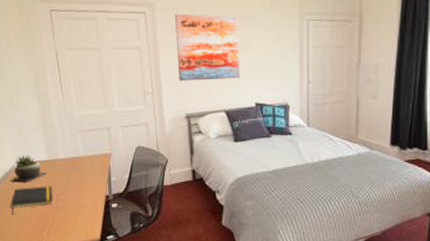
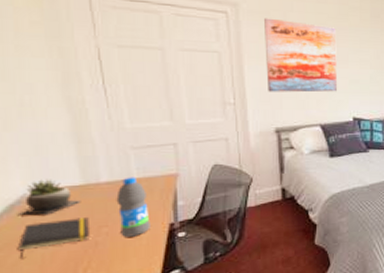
water bottle: none [69,155,93,204] -> present [116,176,151,237]

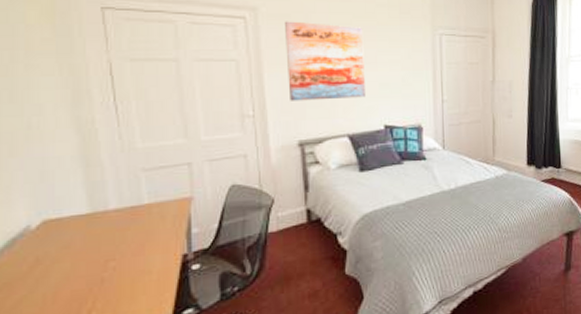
notepad: present [17,217,90,260] -> none [17,250,95,302]
succulent plant: present [19,179,81,215] -> none [21,208,88,250]
water bottle: present [116,176,151,237] -> none [125,202,162,272]

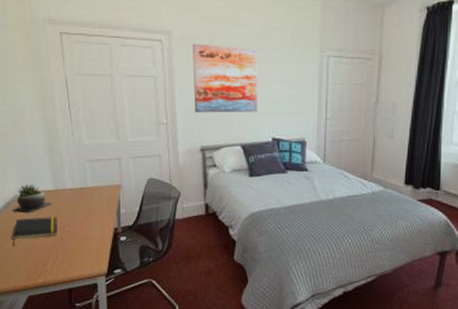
notepad: none [17,250,95,302] -> present [11,217,57,247]
succulent plant: none [21,208,88,250] -> present [13,183,52,213]

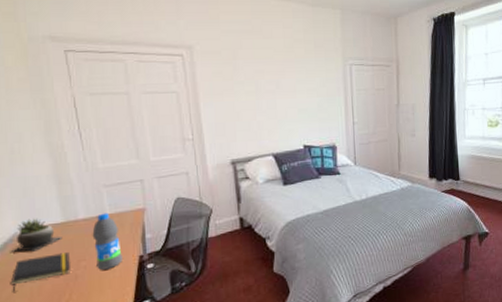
water bottle: none [76,185,100,237] -> present [92,212,123,270]
wall art: present [193,43,258,113] -> none [216,57,286,126]

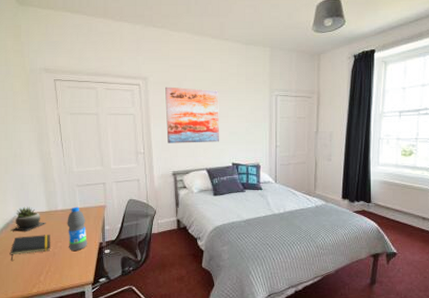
wall art: none [216,57,286,126] -> present [165,87,219,143]

